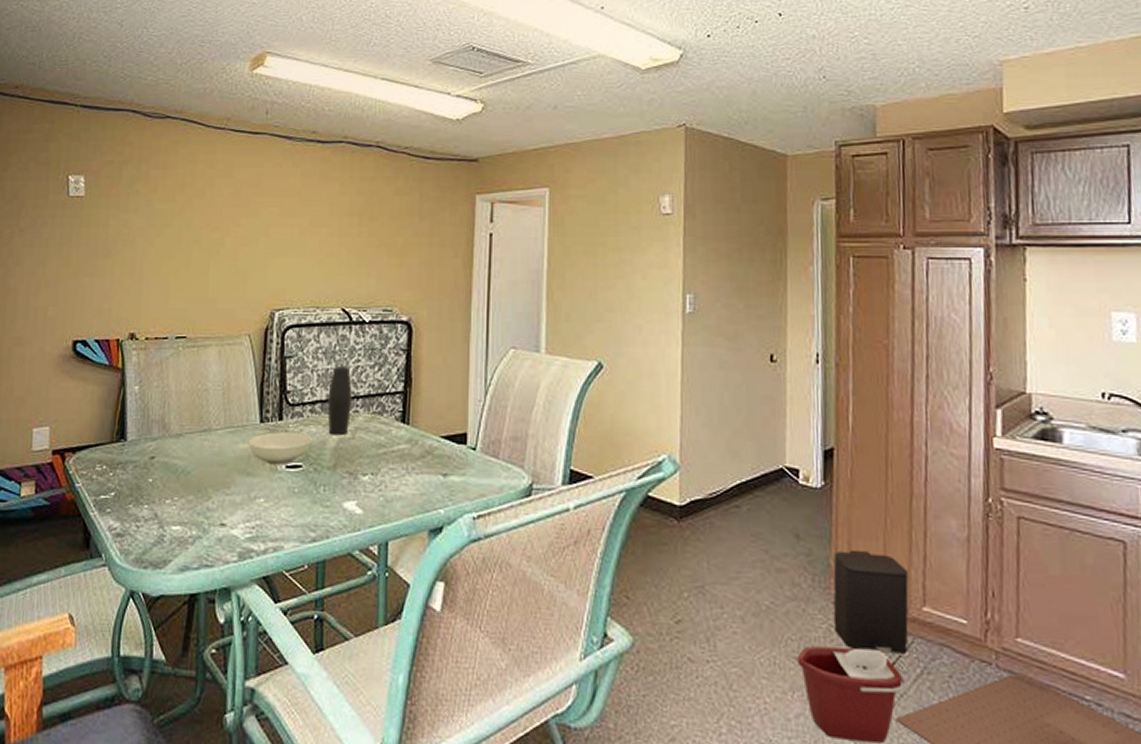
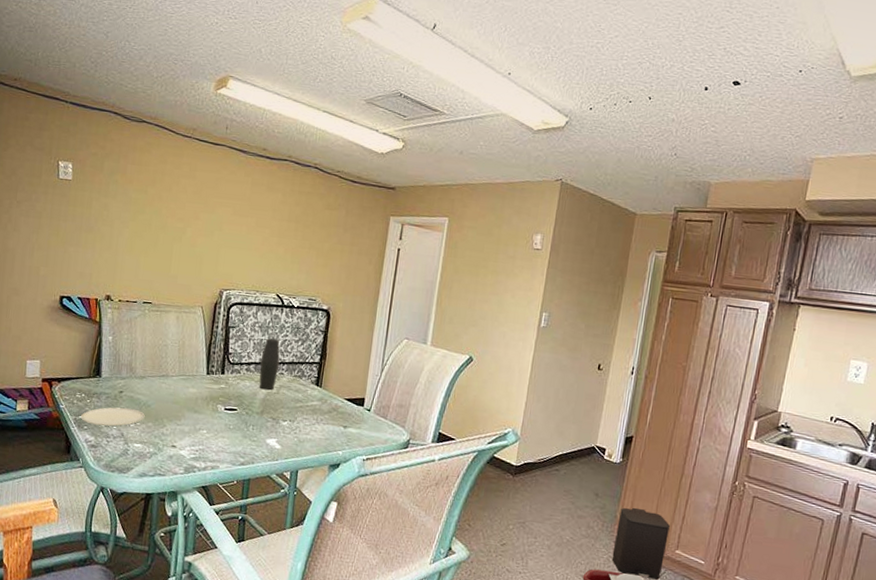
plate: none [101,478,184,507] -> present [80,407,145,427]
bowl: present [248,432,313,465] -> none [196,382,247,408]

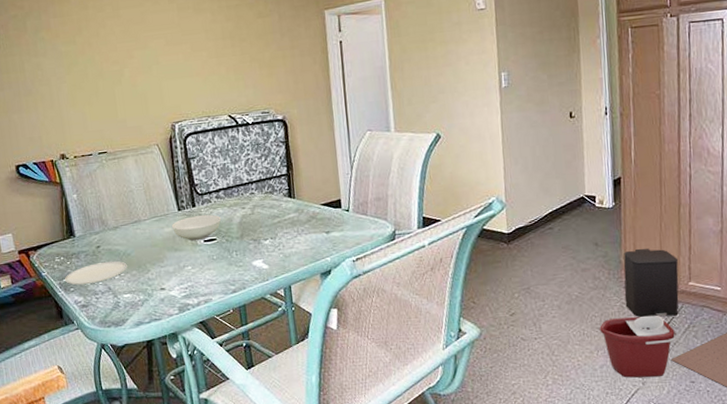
bowl: none [196,382,247,408] -> present [171,214,222,241]
vase: present [259,338,280,390] -> none [227,160,249,214]

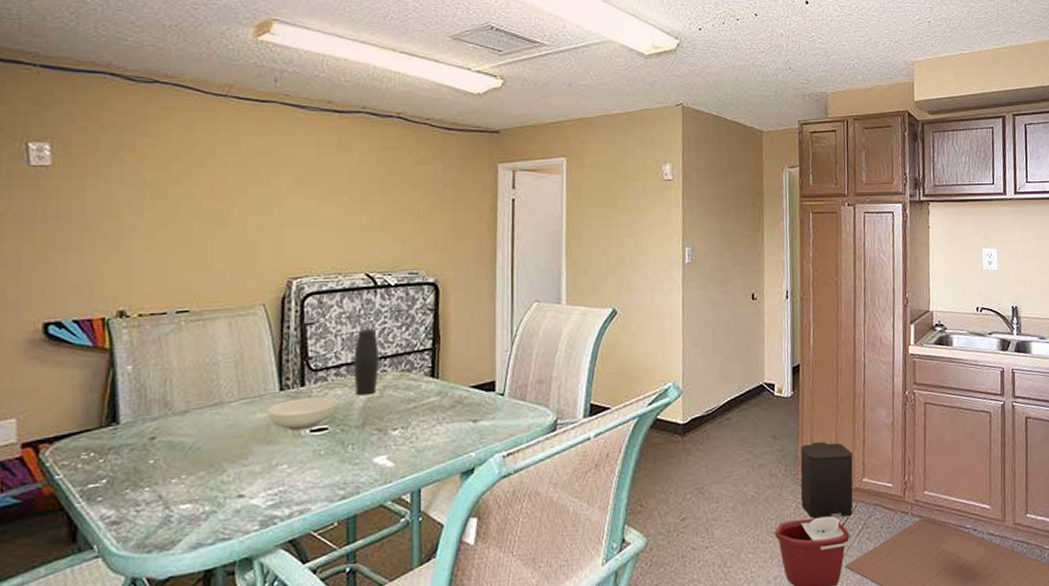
plate: present [64,261,127,285] -> none [89,457,193,493]
vase: none [227,160,249,214] -> present [353,329,380,396]

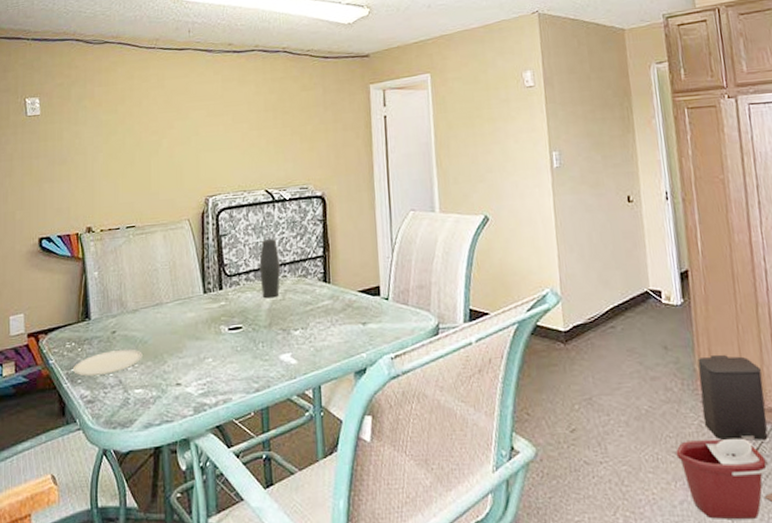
plate: none [89,457,193,493] -> present [72,349,143,377]
bowl: present [267,396,339,431] -> none [195,299,250,329]

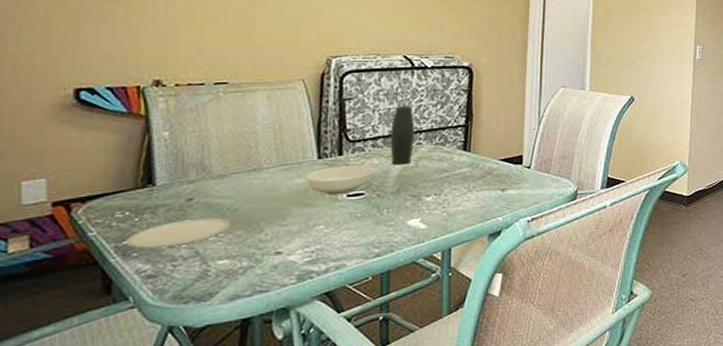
bowl: none [195,299,250,329] -> present [305,165,375,196]

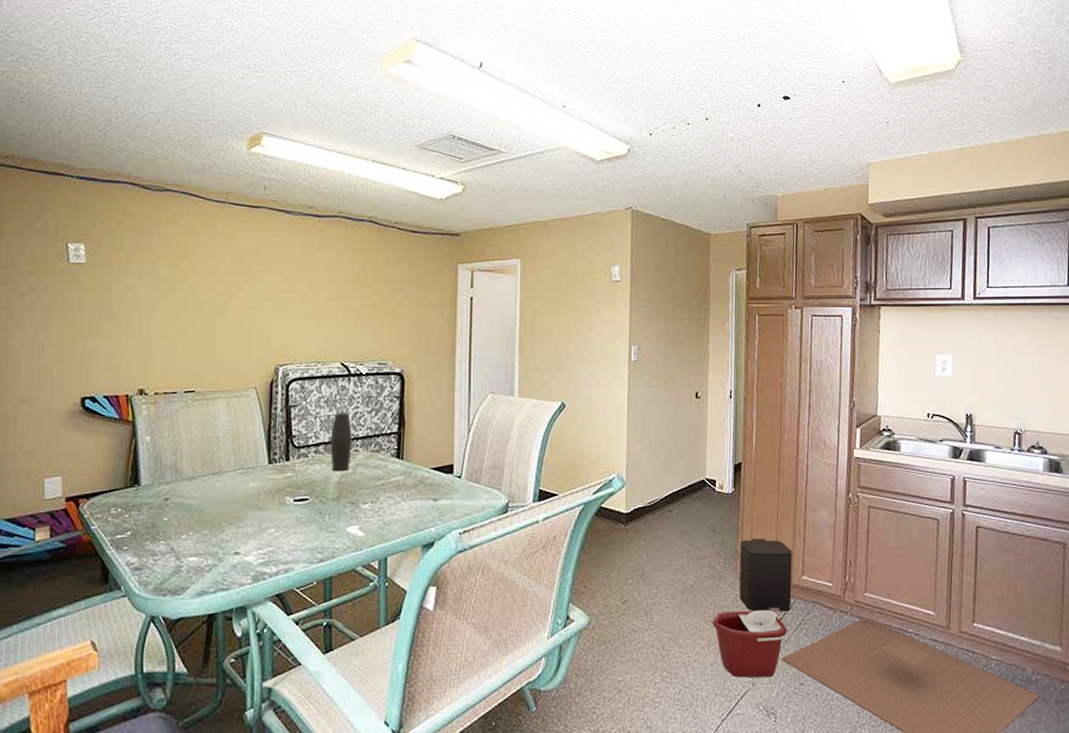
plate: present [124,217,231,249] -> none [118,516,198,544]
bowl: present [305,165,375,196] -> none [258,471,318,500]

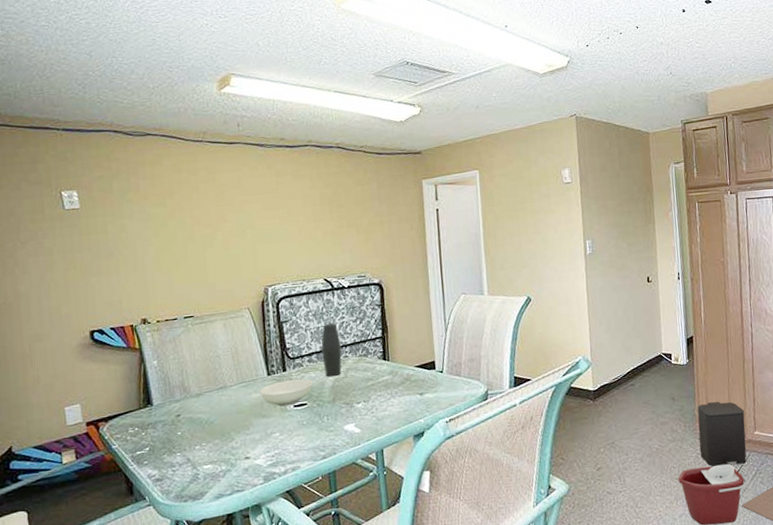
bowl: none [258,471,318,500] -> present [259,379,313,407]

